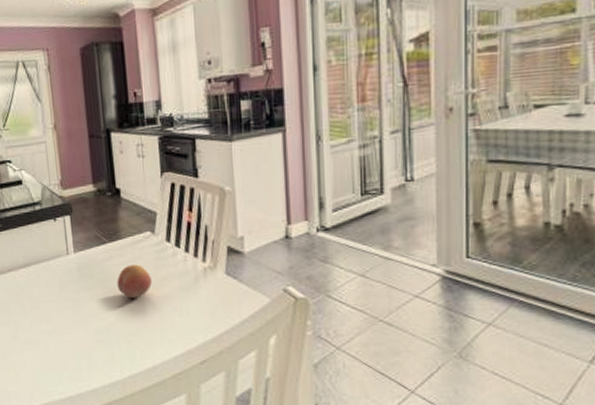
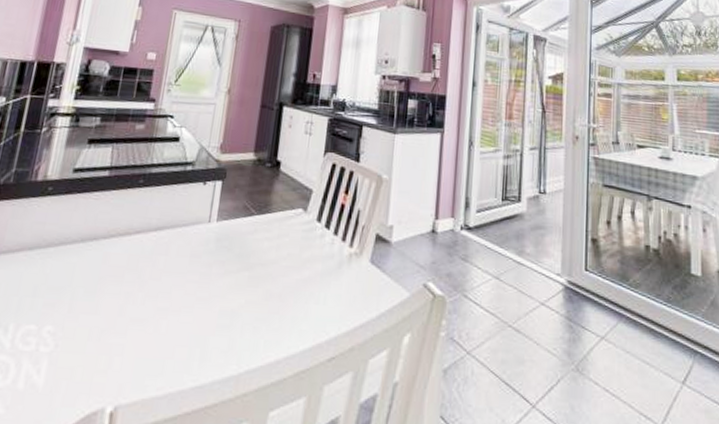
fruit: present [117,264,152,298] -> none [255,241,294,279]

